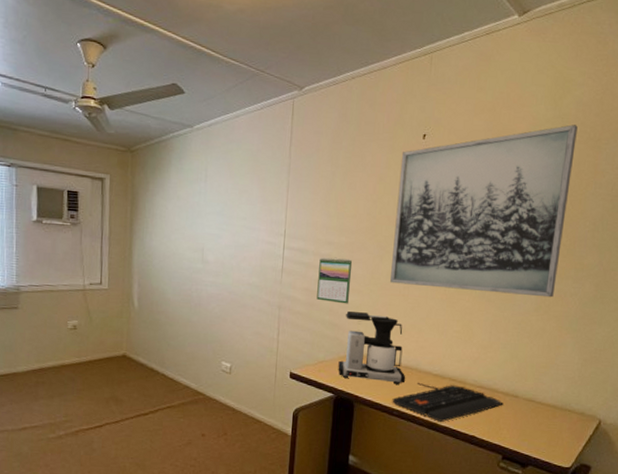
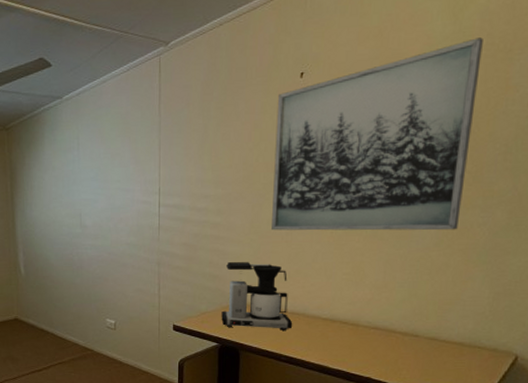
calendar: present [317,257,353,304] -> none [195,210,231,255]
keyboard: present [392,383,504,422] -> none [279,328,402,365]

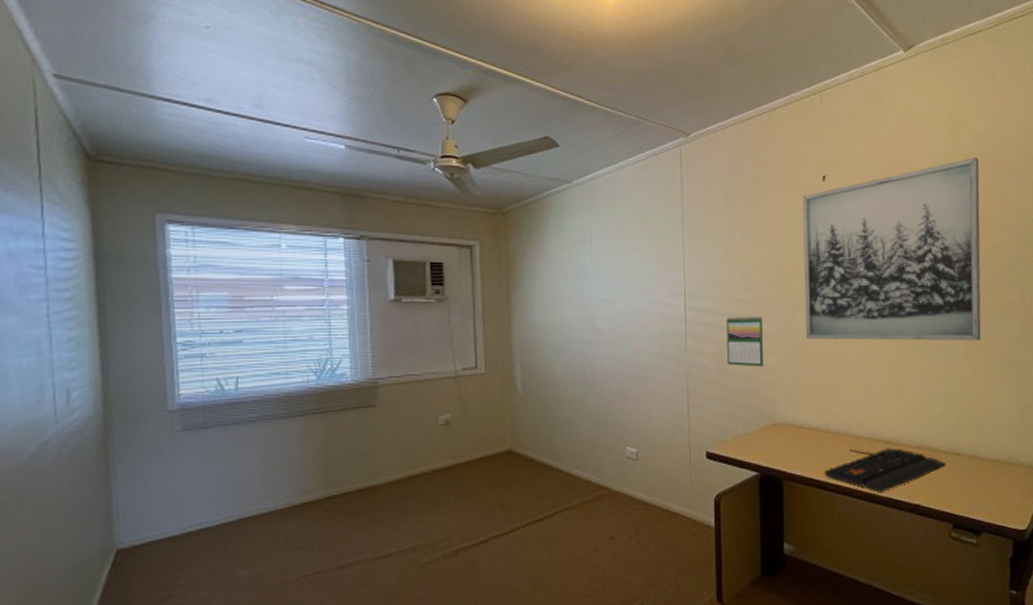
calendar: none [195,210,231,255] -> present [726,315,765,367]
coffee maker: present [221,262,293,330] -> none [760,375,837,454]
keyboard: none [279,328,402,365] -> present [824,448,946,492]

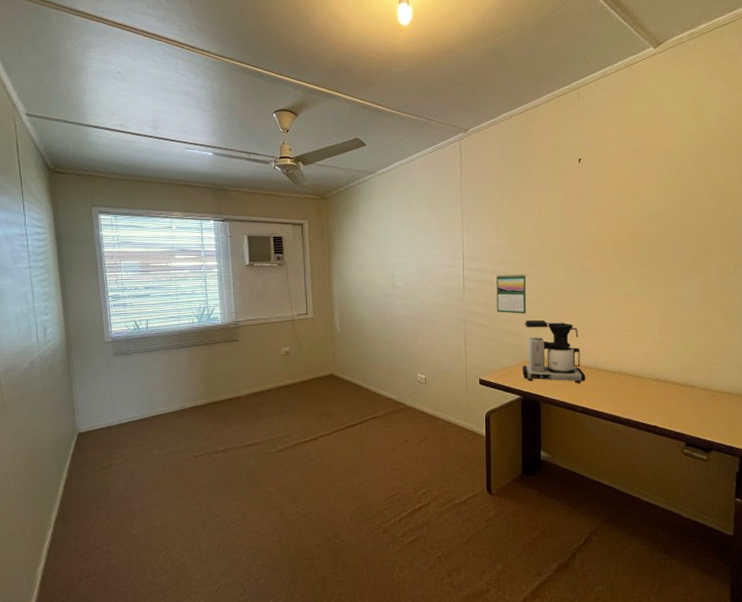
coffee maker: none [760,375,837,454] -> present [522,320,586,383]
wall art: present [802,157,981,341] -> none [561,136,721,293]
keyboard: present [824,448,946,492] -> none [575,380,681,415]

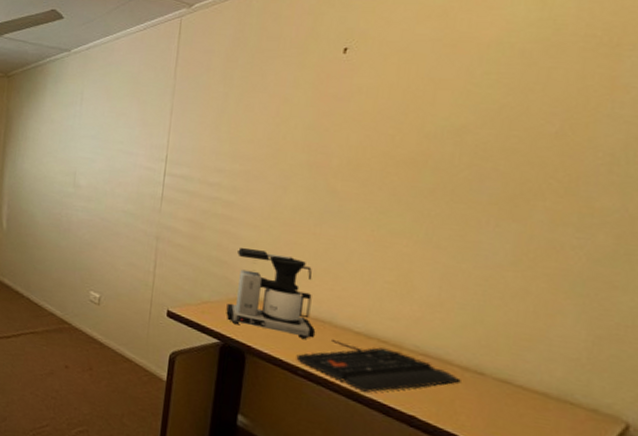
calendar: present [496,273,527,314] -> none [202,186,248,240]
keyboard: none [575,380,681,415] -> present [296,340,461,393]

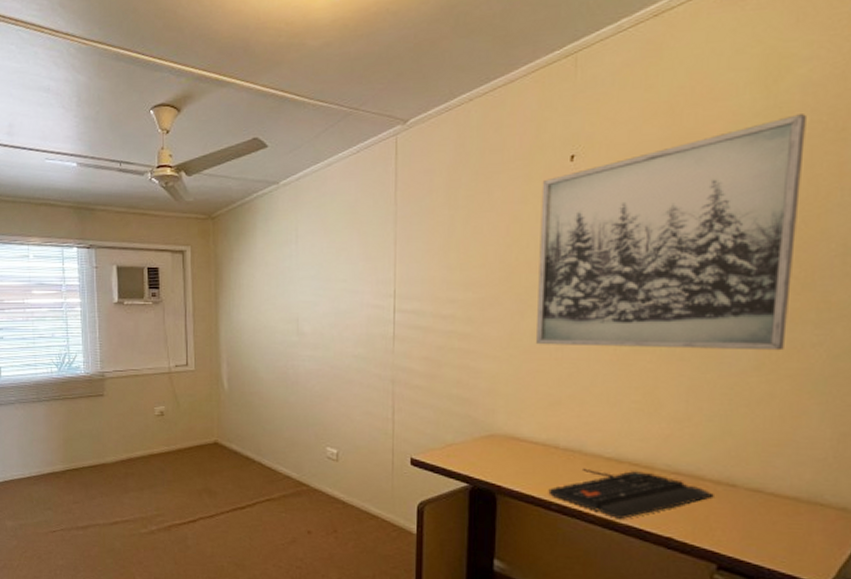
coffee maker: present [226,248,316,339] -> none [472,383,566,471]
wall art: none [296,27,581,250] -> present [536,114,806,351]

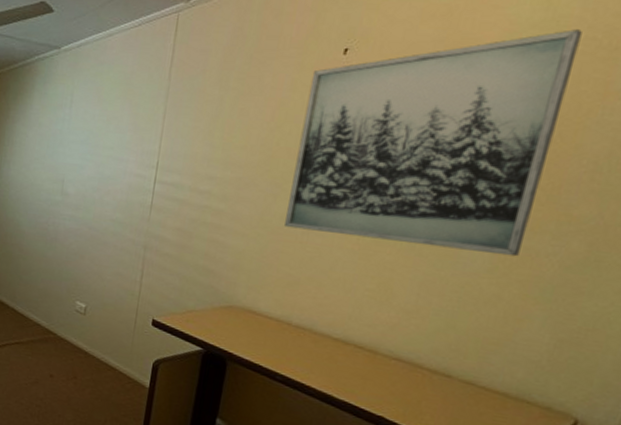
keyboard: present [548,469,714,519] -> none [275,346,429,396]

